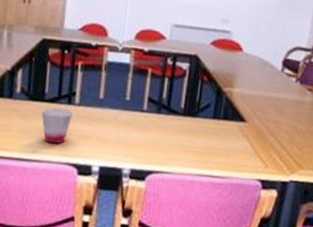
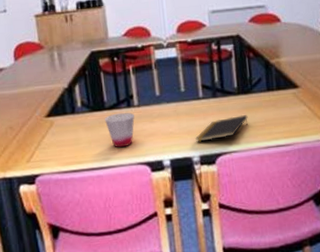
notepad: none [130,136,188,157] -> present [195,115,248,142]

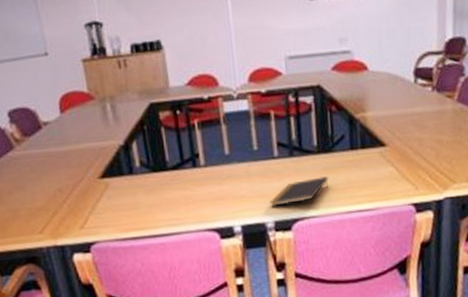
cup: present [104,112,135,148] -> none [166,173,201,213]

